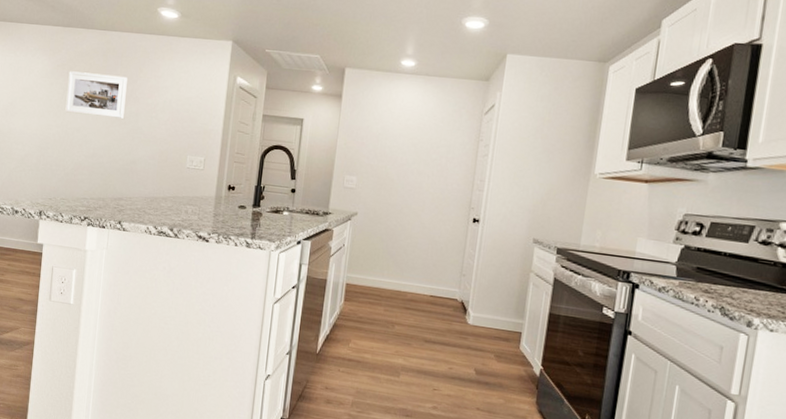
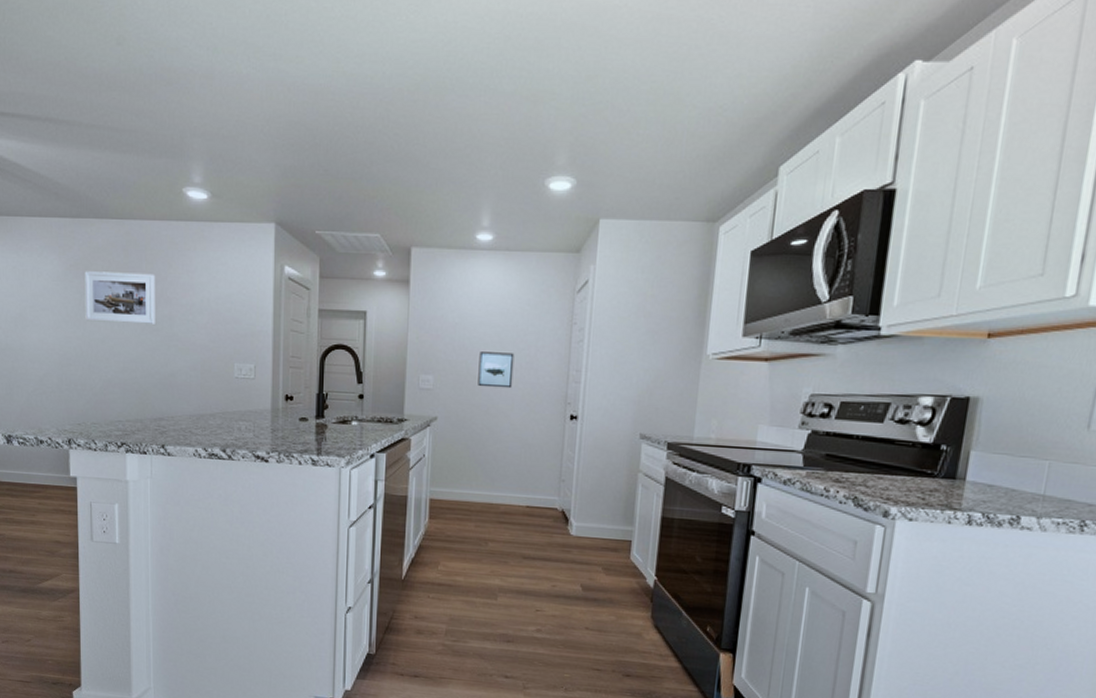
wall art: none [394,159,428,192] -> present [478,352,515,389]

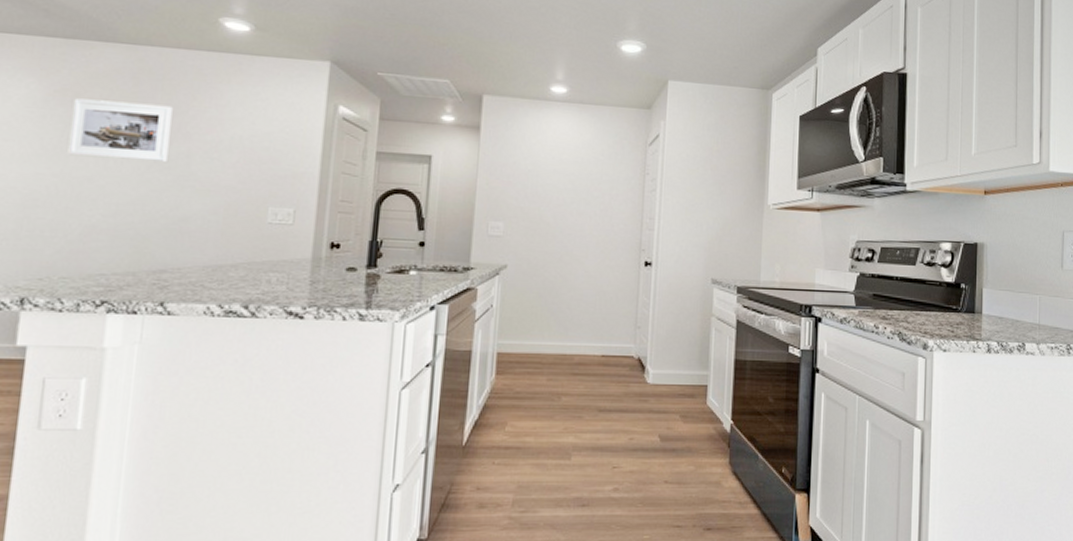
wall art: present [478,352,515,389] -> none [551,199,589,236]

